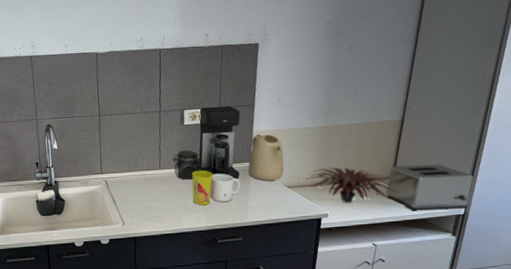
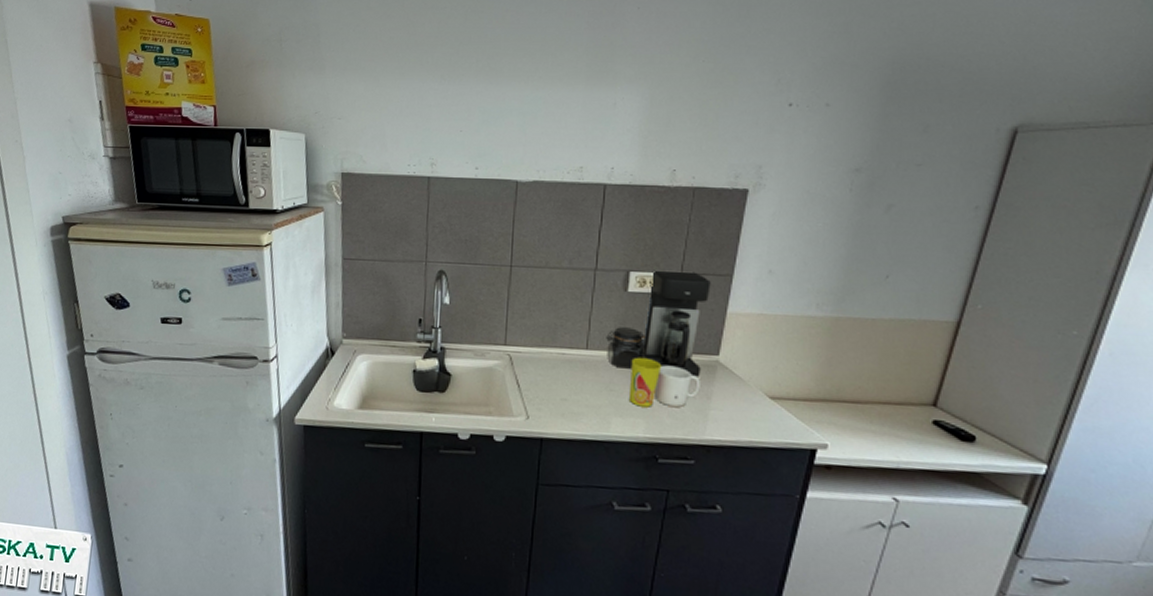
kettle: present [248,134,284,181] -> none [714,316,769,386]
plant: present [305,167,397,203] -> none [798,377,940,437]
toaster: present [386,164,474,211] -> none [923,388,1067,468]

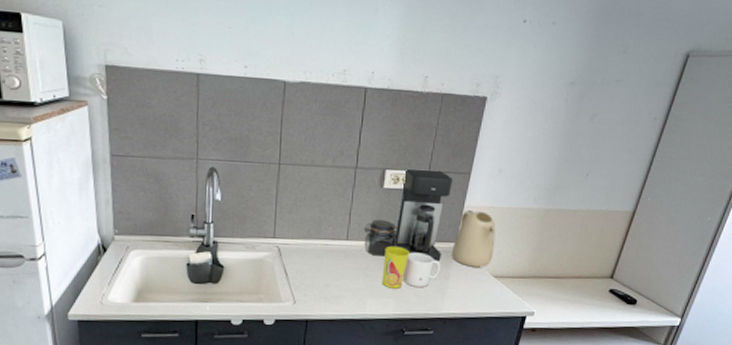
kettle: none [714,316,769,386] -> present [452,209,496,268]

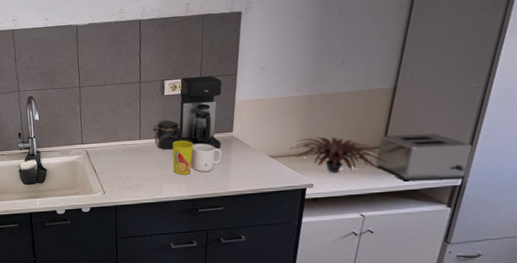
kettle: present [452,209,496,268] -> none [230,103,268,151]
plant: none [516,258,614,302] -> present [289,136,388,173]
toaster: none [602,264,697,321] -> present [376,133,473,182]

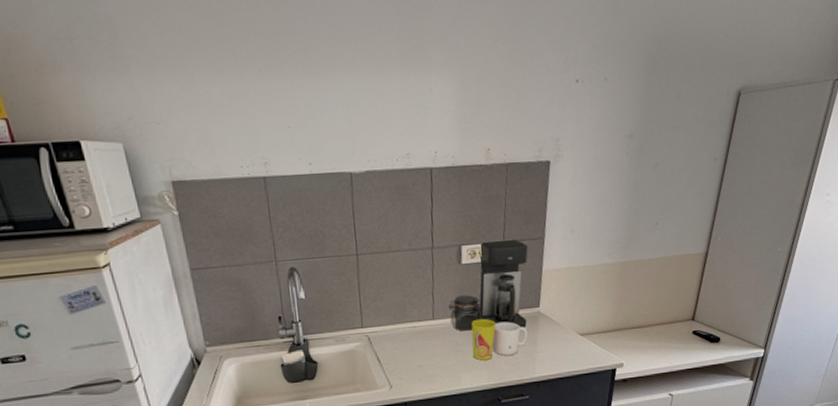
plant: present [289,136,388,173] -> none [600,309,697,350]
toaster: present [376,133,473,182] -> none [686,302,776,356]

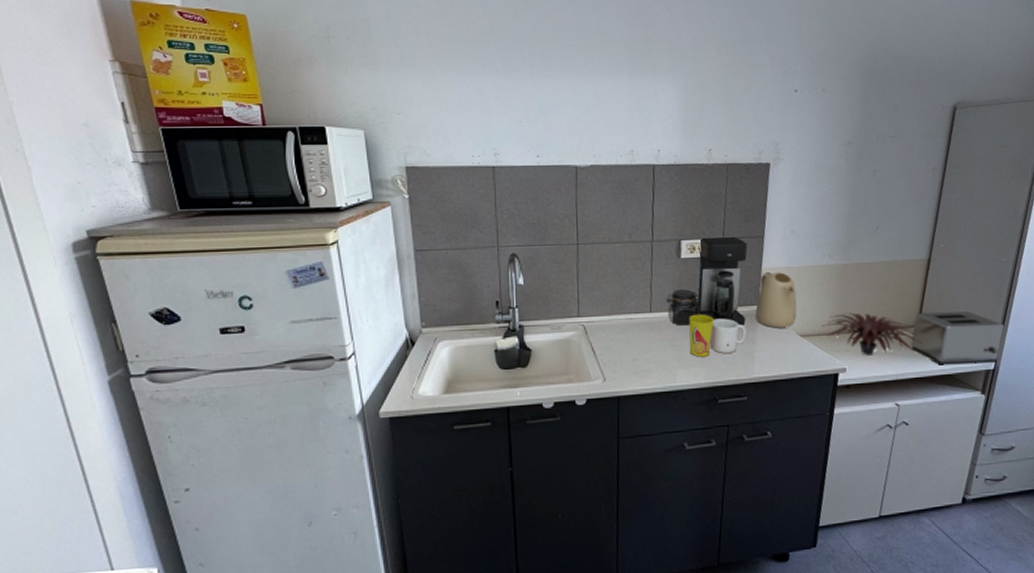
kettle: none [536,273,577,329] -> present [755,271,797,328]
plant: none [600,309,697,350] -> present [821,312,923,356]
toaster: none [686,302,776,356] -> present [911,311,1005,365]

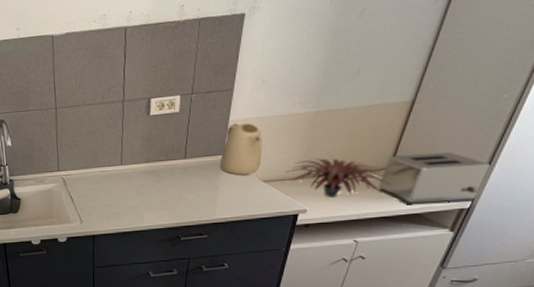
jar: present [666,289,701,326] -> none [135,143,167,176]
cup: present [689,314,715,357] -> none [156,164,180,202]
coffee maker: present [695,235,748,326] -> none [163,91,216,174]
mug: present [710,318,746,354] -> none [175,168,210,199]

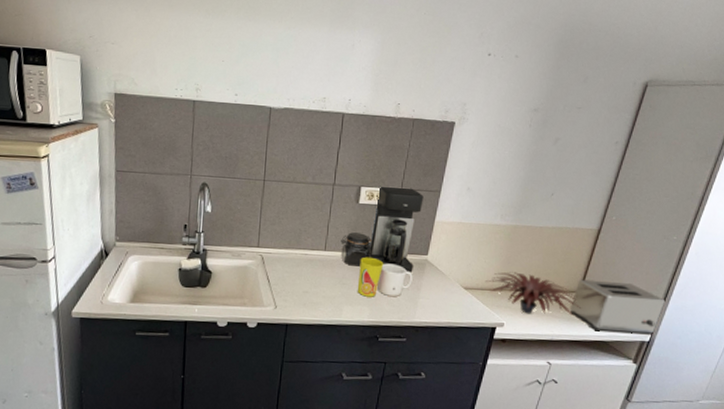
jar: none [135,143,167,176] -> present [341,232,373,267]
cup: none [156,164,180,202] -> present [357,256,384,297]
coffee maker: none [163,91,216,174] -> present [368,185,424,273]
mug: none [175,168,210,199] -> present [377,263,413,297]
kettle: present [220,123,263,175] -> none [423,224,465,279]

